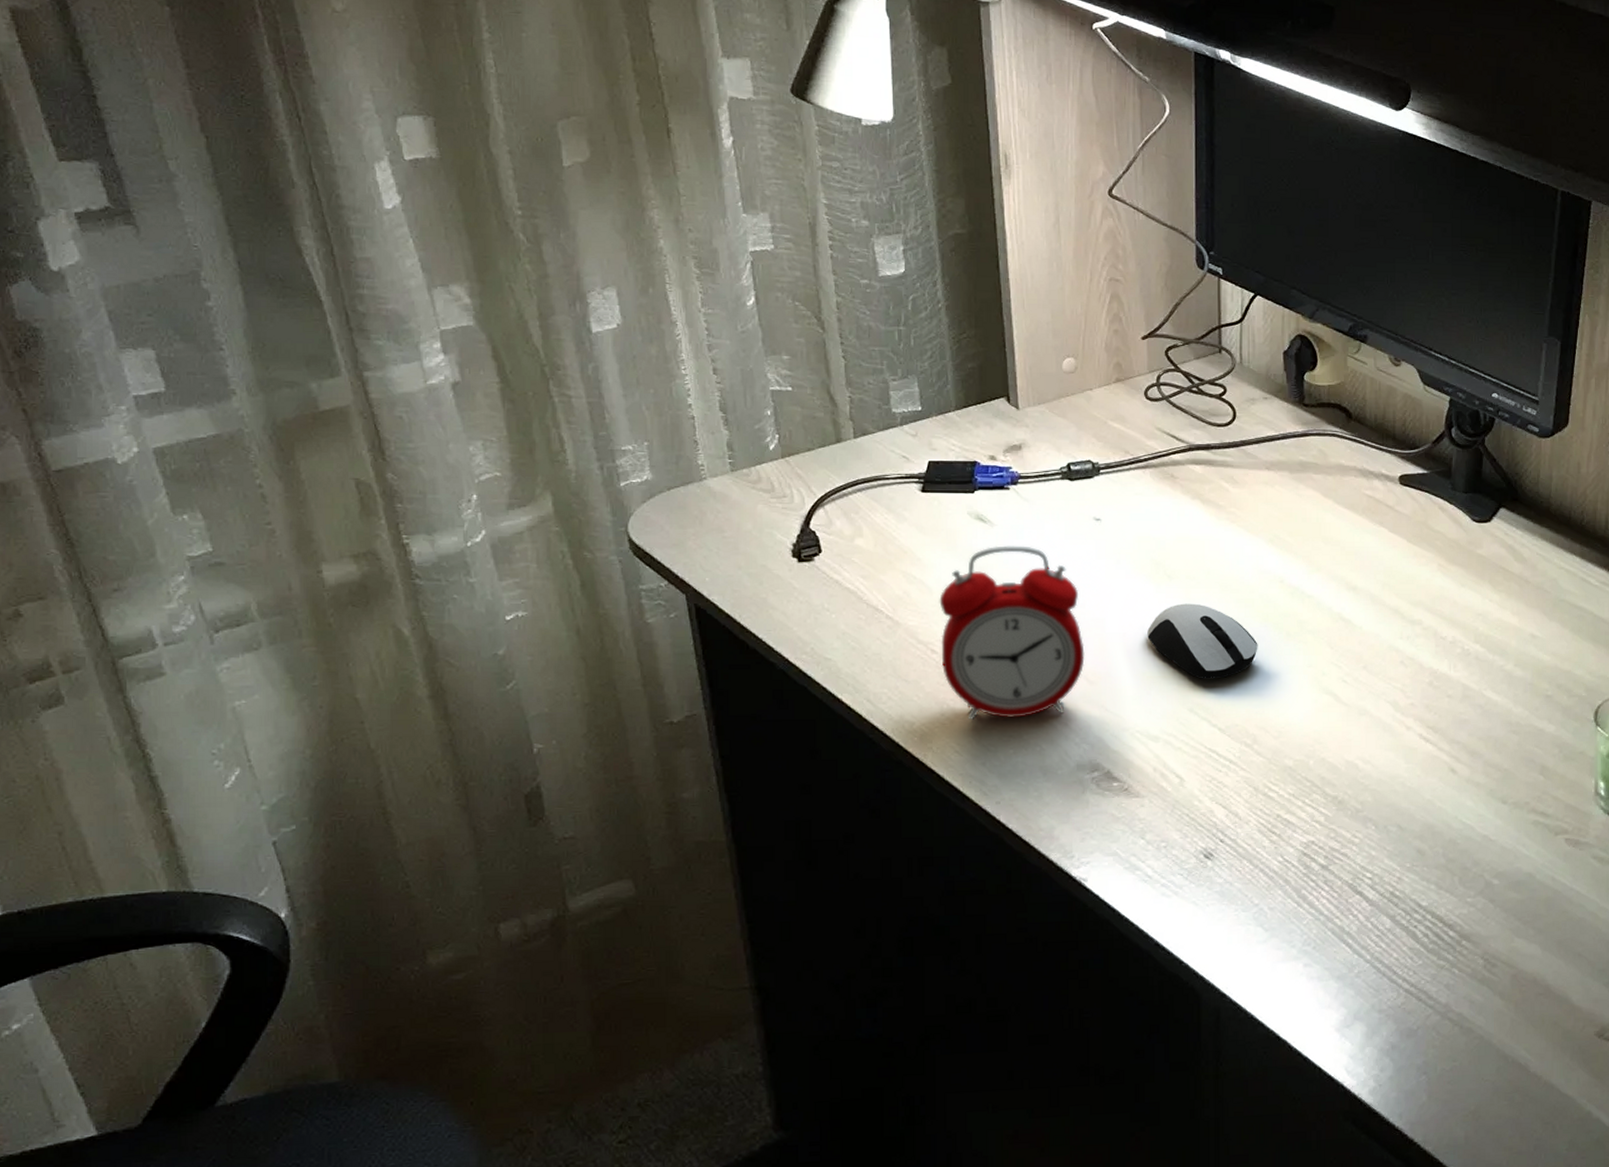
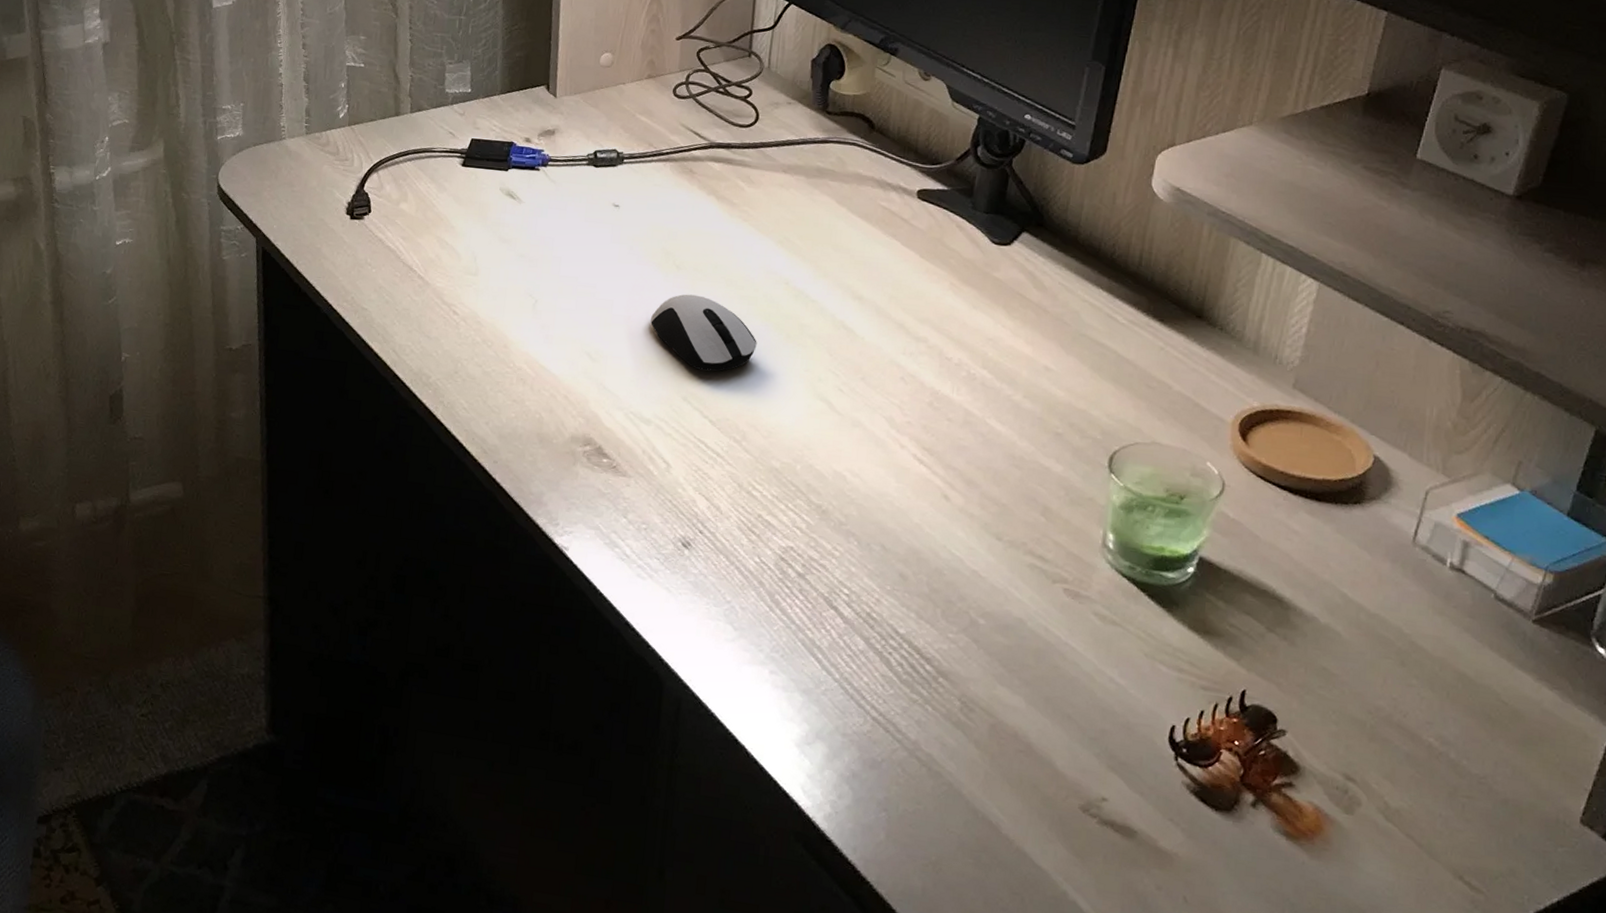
alarm clock: present [939,545,1085,721] -> none [460,221,591,386]

